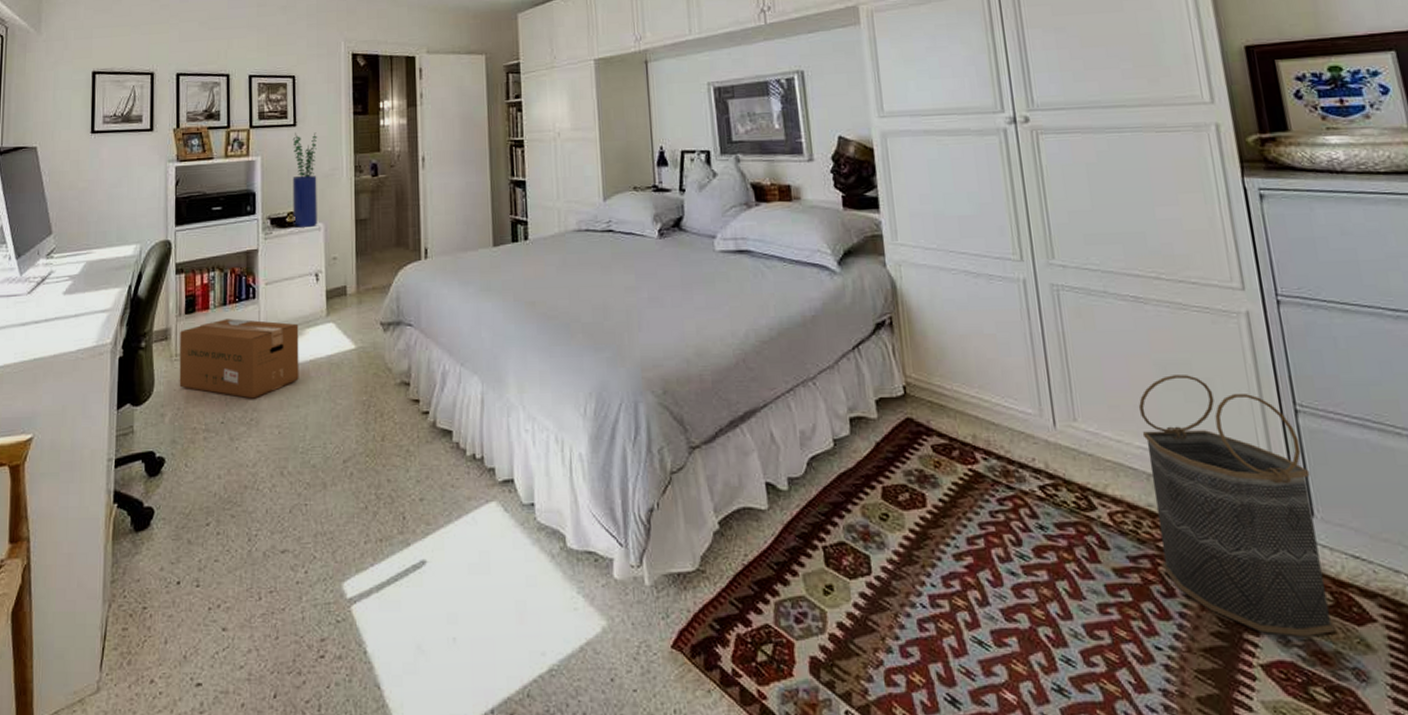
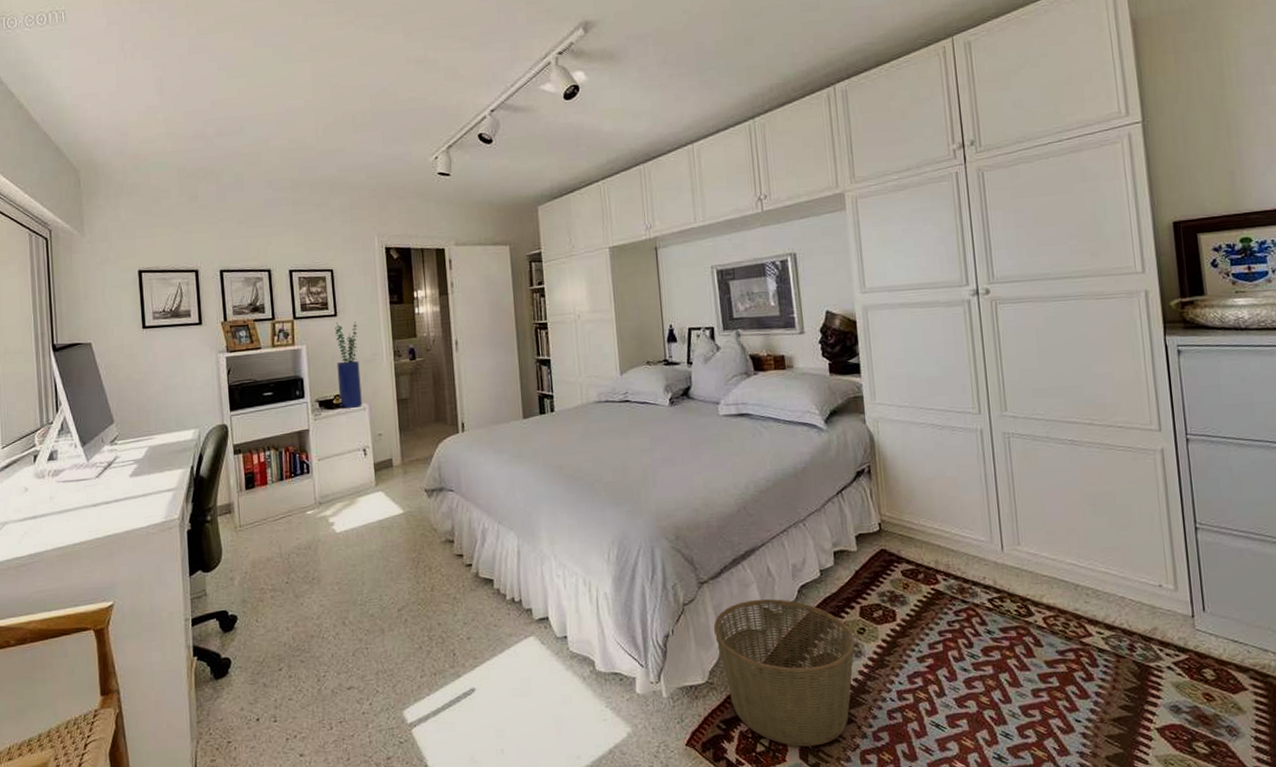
box: present [179,318,299,399] -> none [242,492,354,561]
basket: none [706,471,876,659] -> present [713,599,855,747]
basket: present [1138,375,1337,638] -> none [1070,503,1217,706]

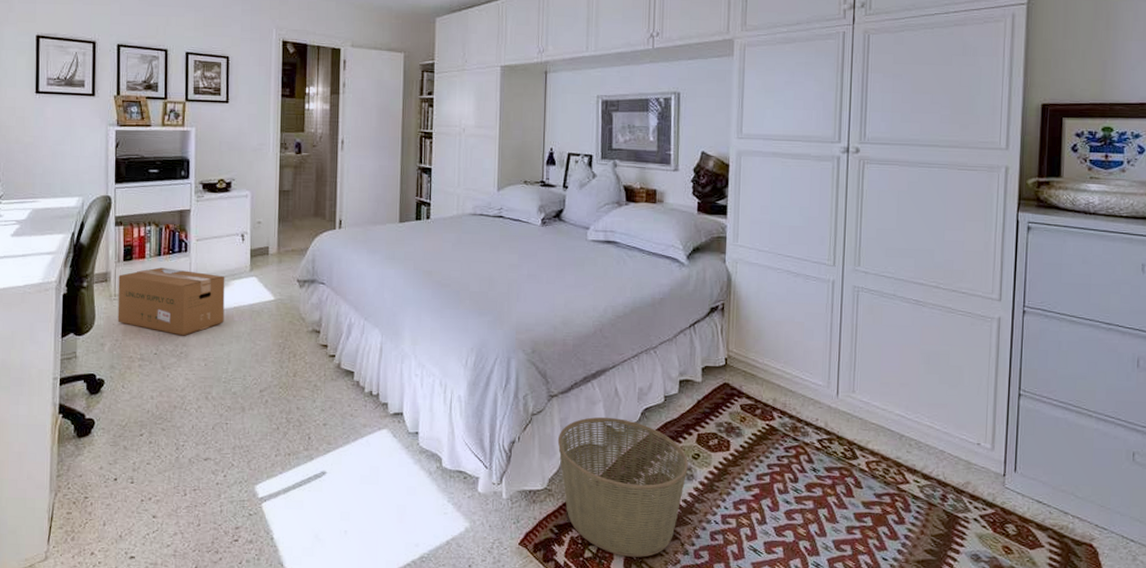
box: none [242,492,354,561] -> present [117,267,225,336]
vase: present [334,321,362,409] -> none [223,108,248,194]

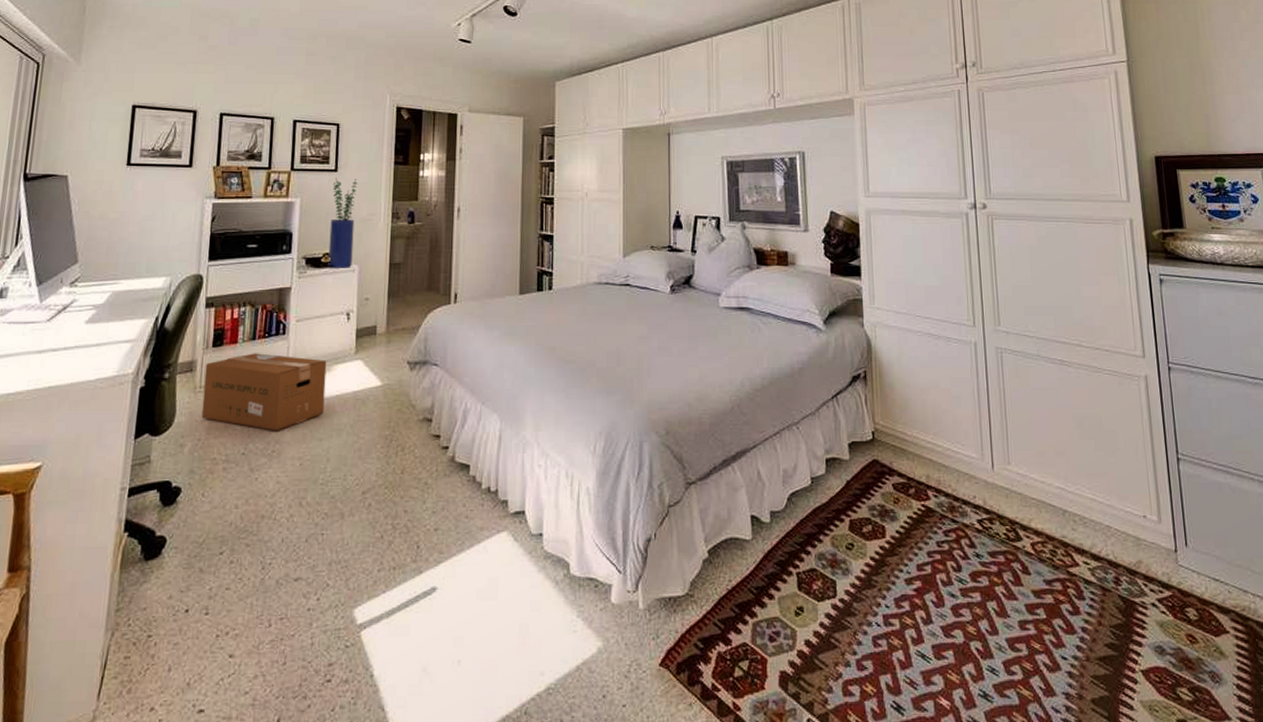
vase: none [223,108,248,194] -> present [328,177,358,268]
basket: present [557,416,688,557] -> none [698,505,842,673]

